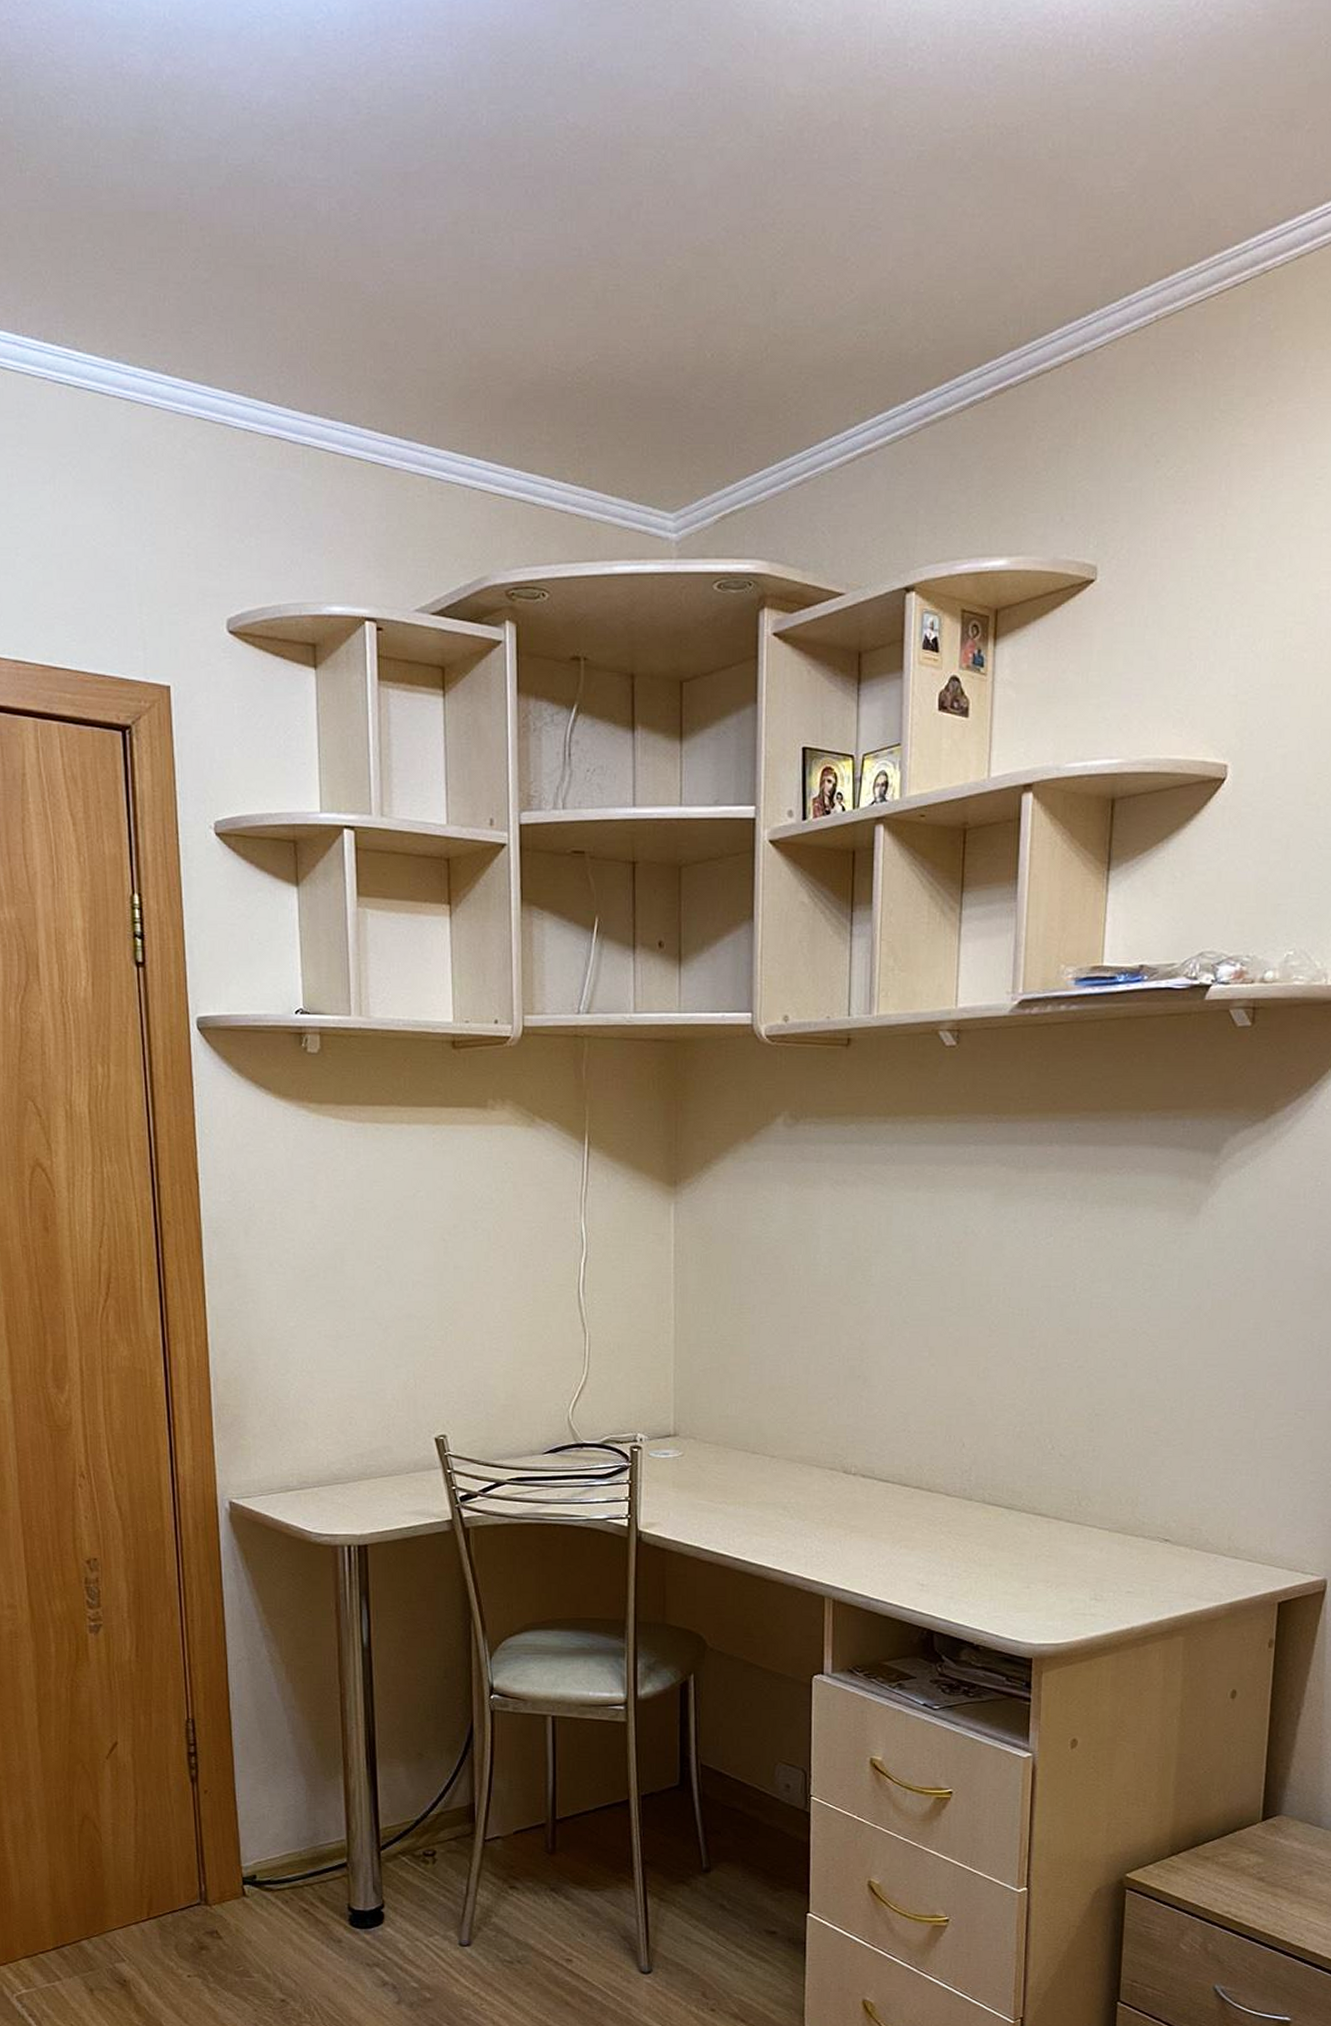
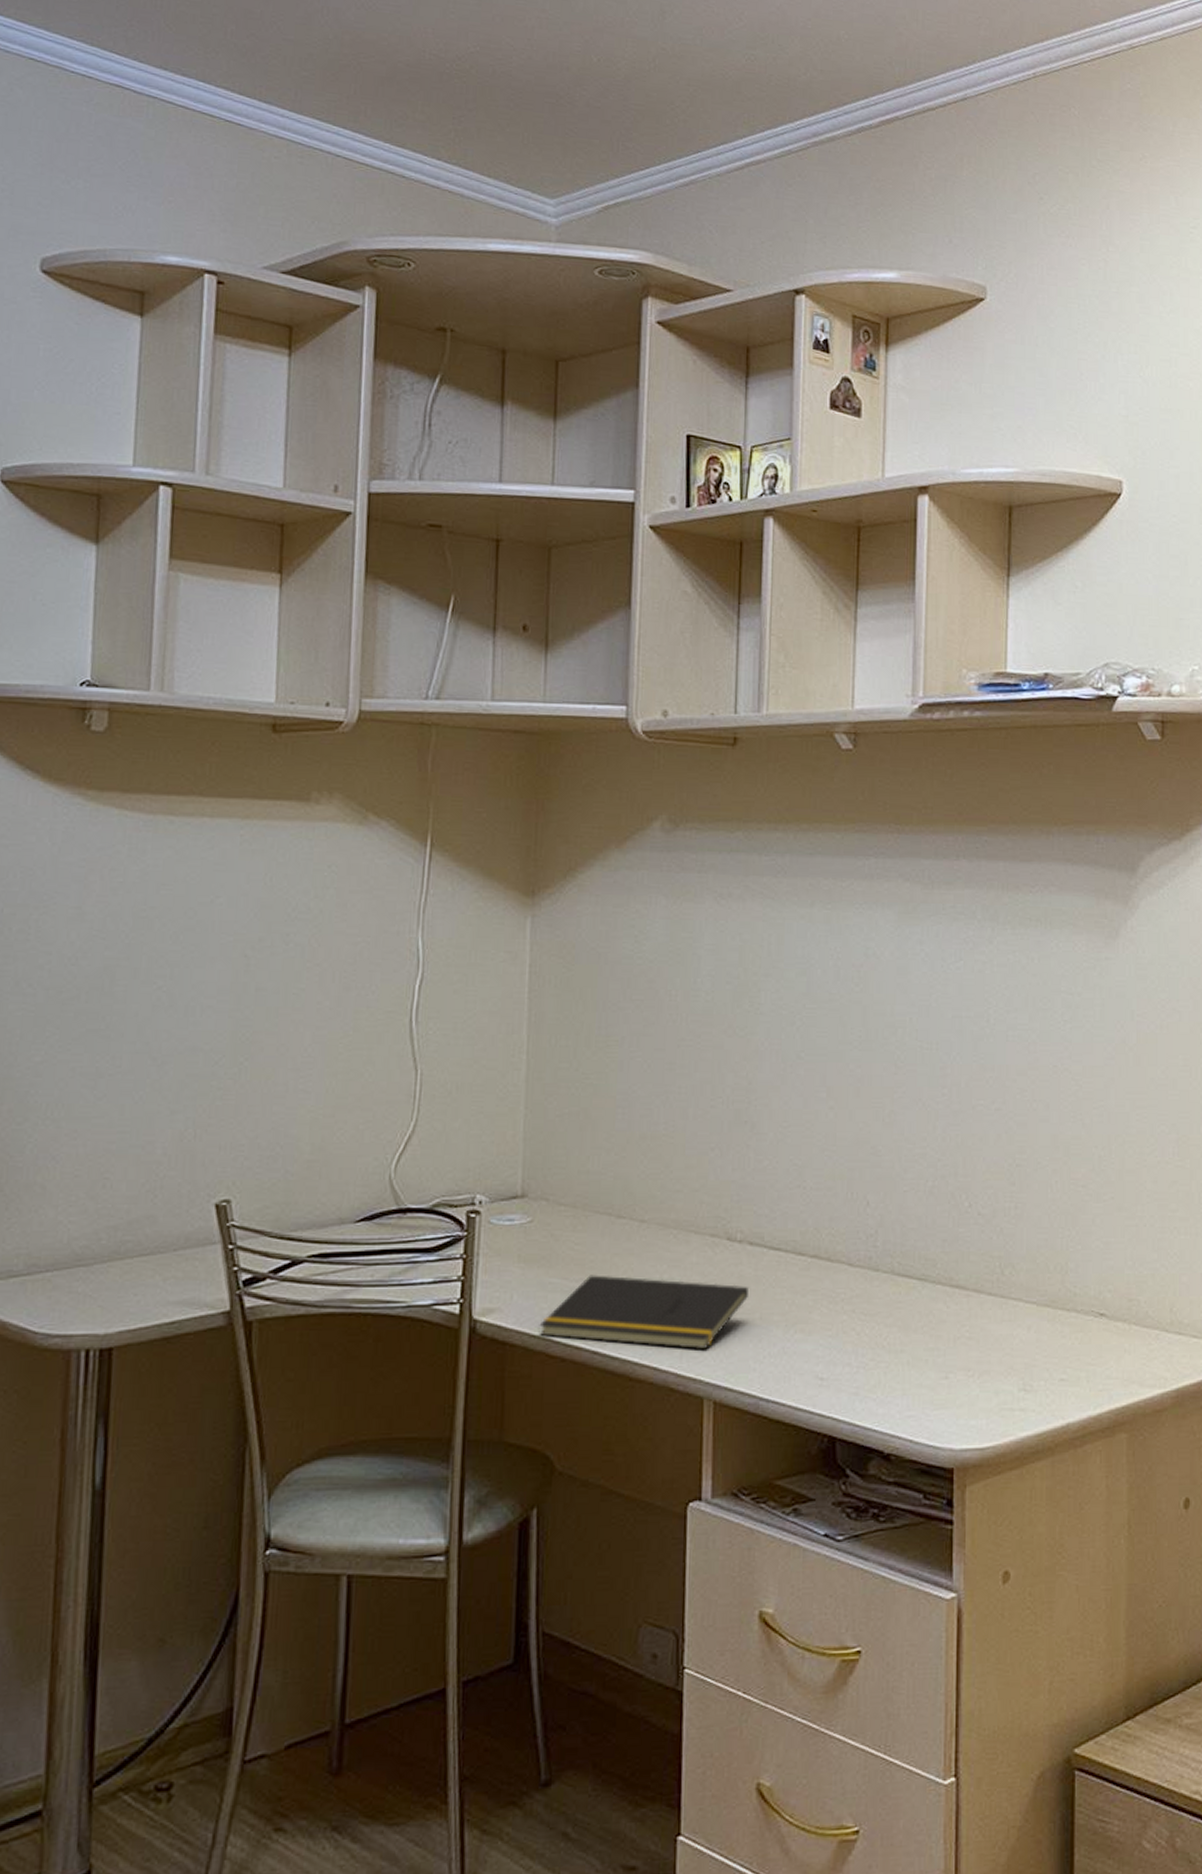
notepad: none [691,1498,861,1560] -> present [539,1275,748,1350]

